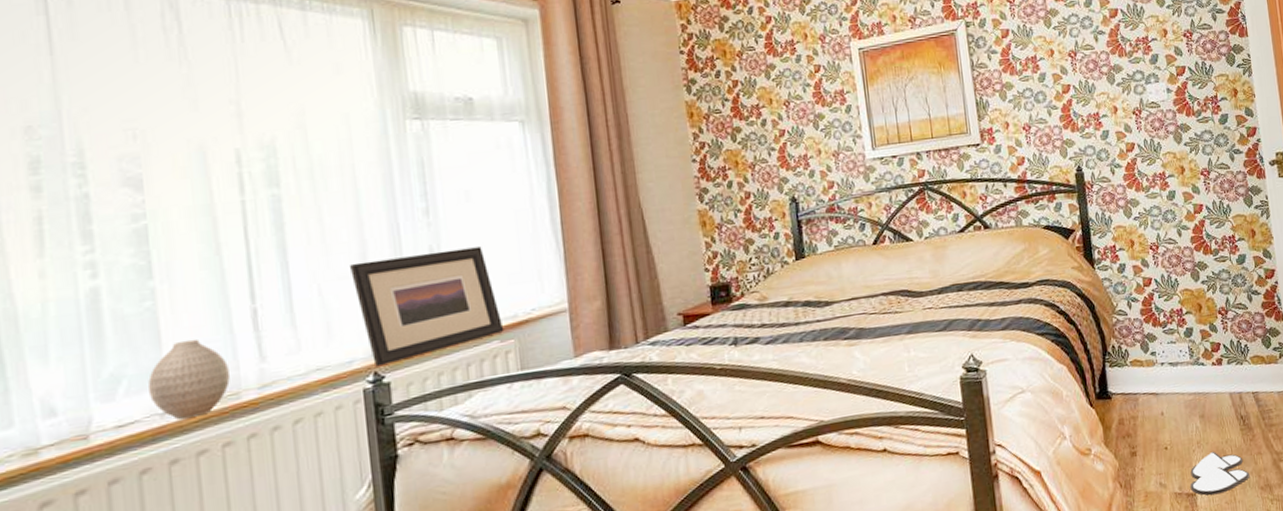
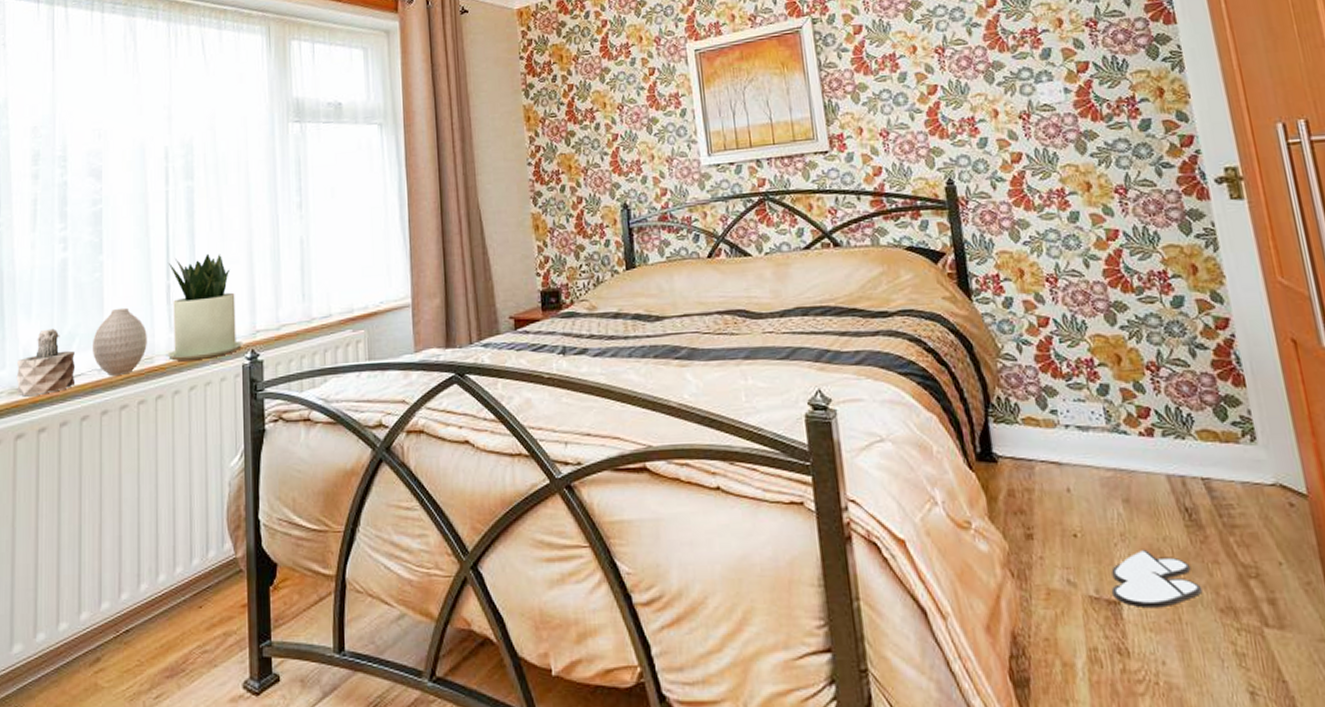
succulent plant: none [32,371,127,457] -> present [16,328,76,397]
planter: none [251,270,362,394] -> present [167,253,243,362]
picture frame: present [350,246,505,367] -> none [240,240,357,345]

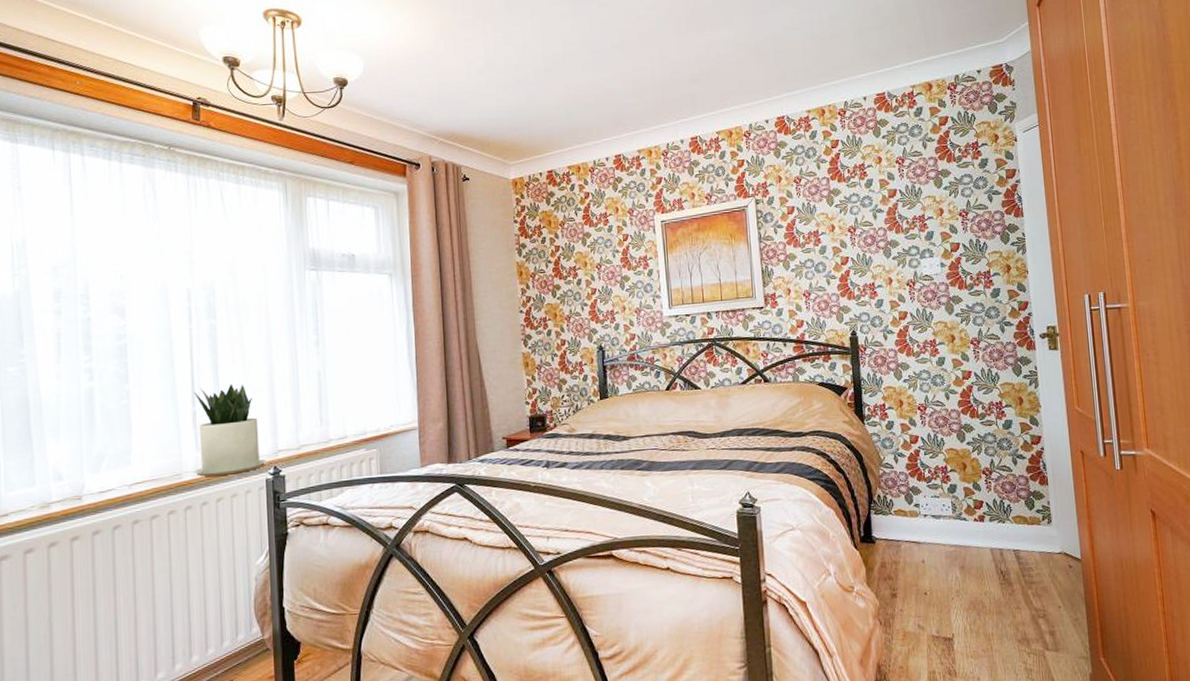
succulent plant: present [16,328,76,397] -> none [46,449,107,510]
vase: present [93,307,147,376] -> none [122,431,175,490]
slippers: present [1111,549,1202,607] -> none [947,601,1008,642]

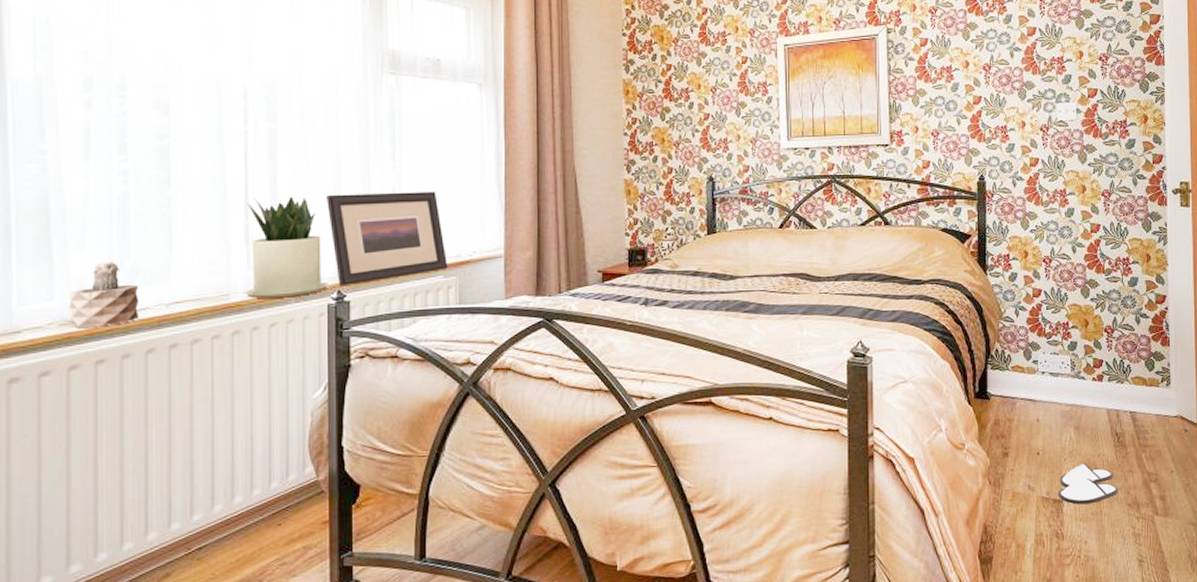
succulent plant: none [46,449,107,510] -> present [68,262,140,329]
picture frame: none [261,373,370,463] -> present [327,192,448,287]
slippers: none [947,601,1008,642] -> present [1057,462,1119,504]

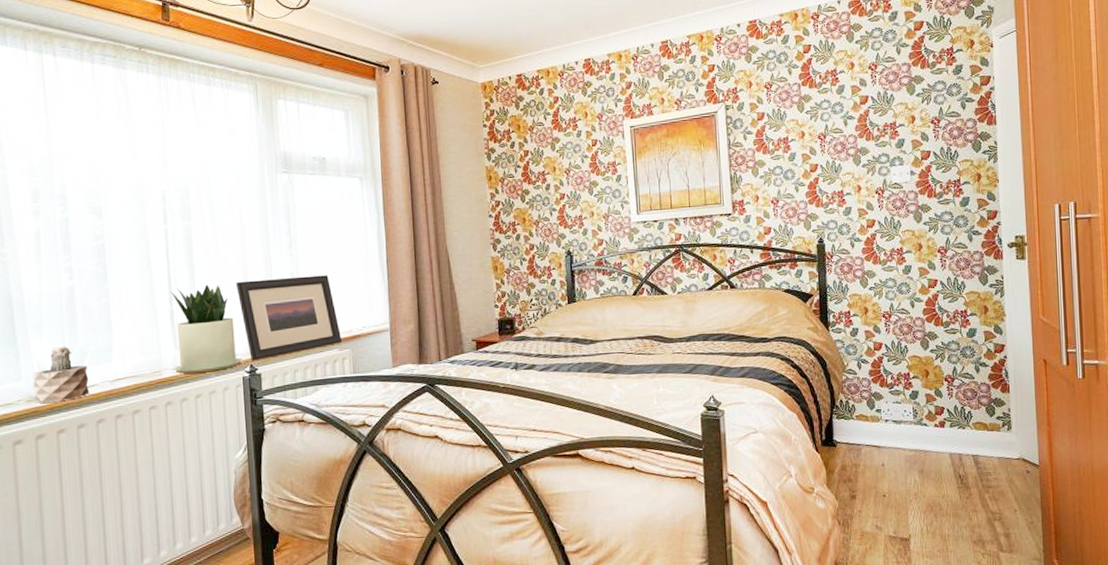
slippers: present [1057,462,1119,504] -> none [904,503,964,542]

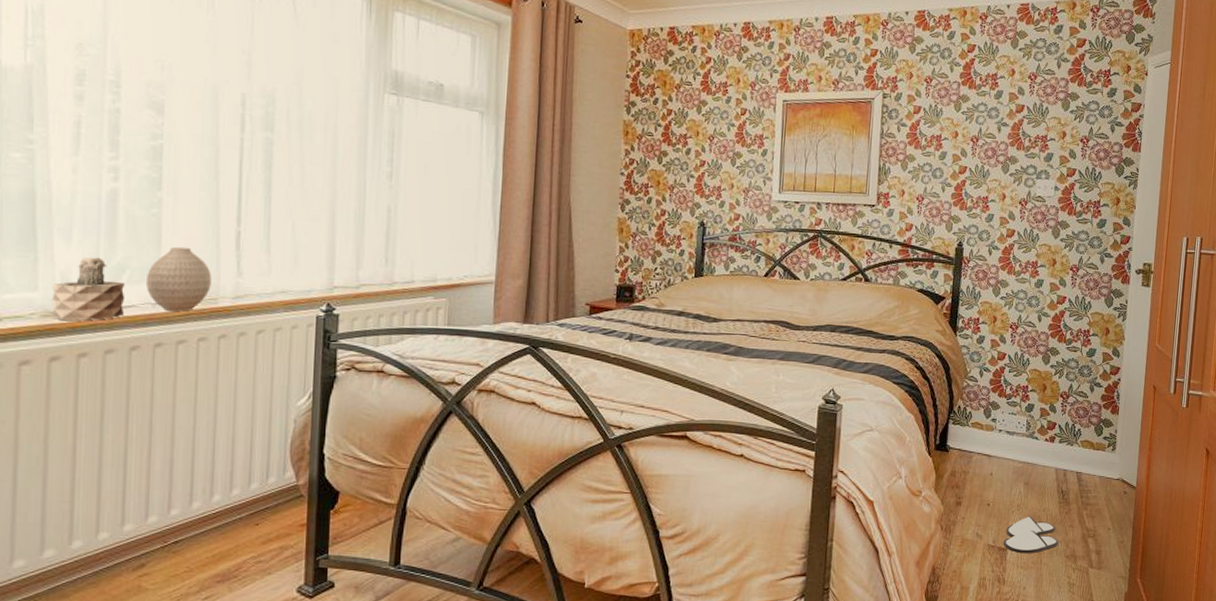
vase: none [103,329,155,386] -> present [146,246,211,311]
planter: present [170,284,243,374] -> none [233,207,319,307]
picture frame: present [236,275,342,361] -> none [321,208,439,300]
slippers: none [904,503,964,542] -> present [1003,515,1059,553]

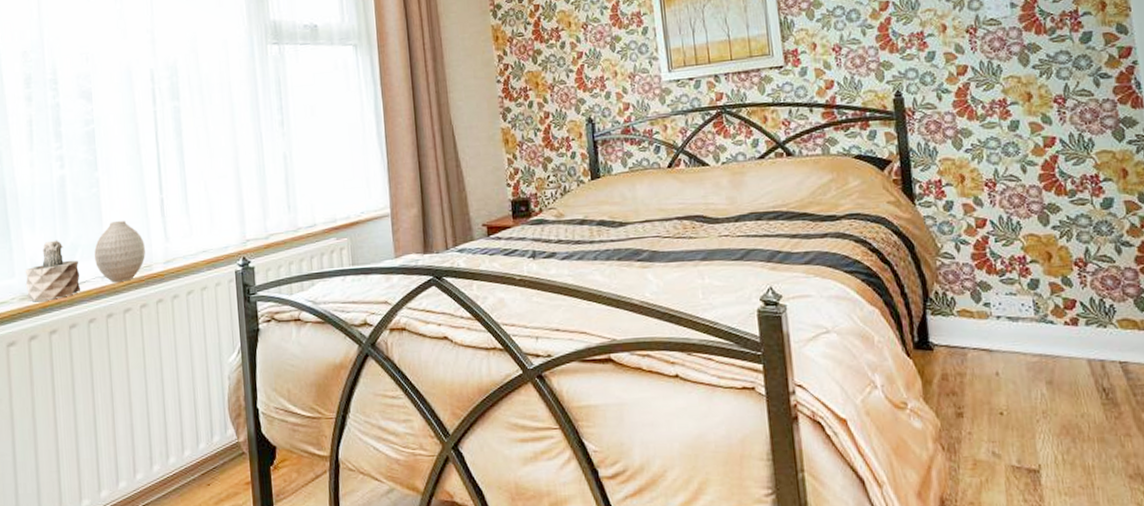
slippers: present [1003,515,1059,553] -> none [1032,424,1114,475]

